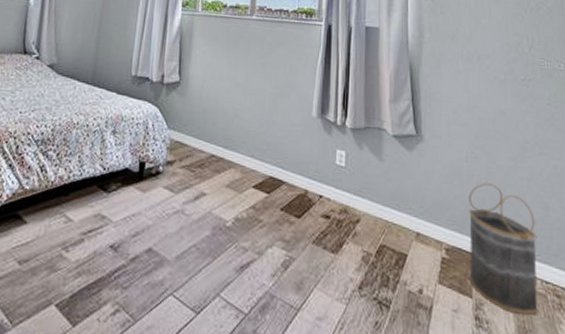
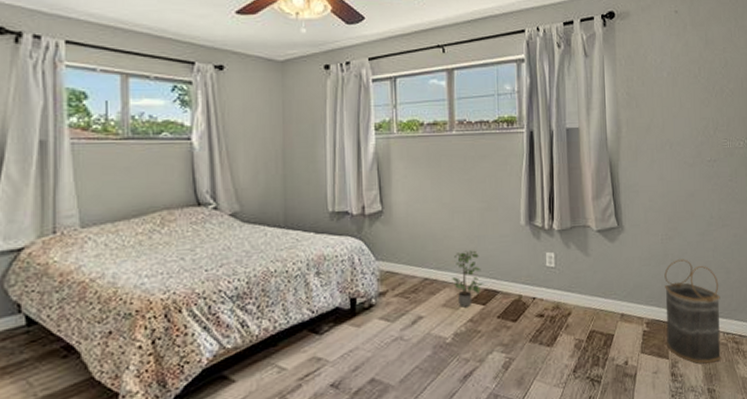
potted plant: none [238,134,270,193] -> present [452,250,484,307]

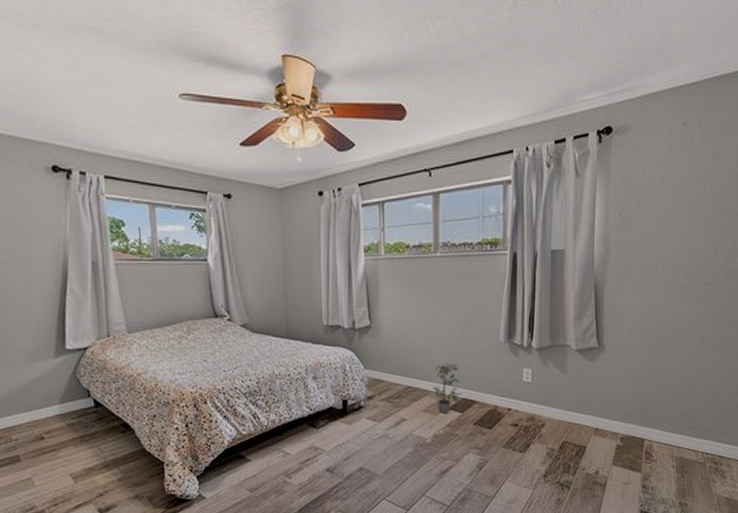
basket: present [664,259,722,364] -> none [639,380,703,480]

